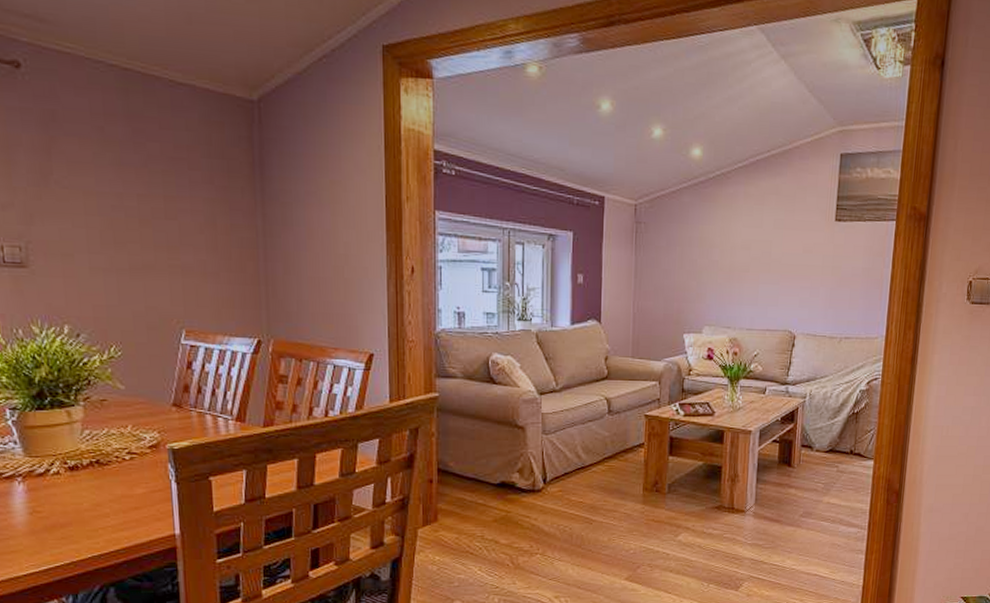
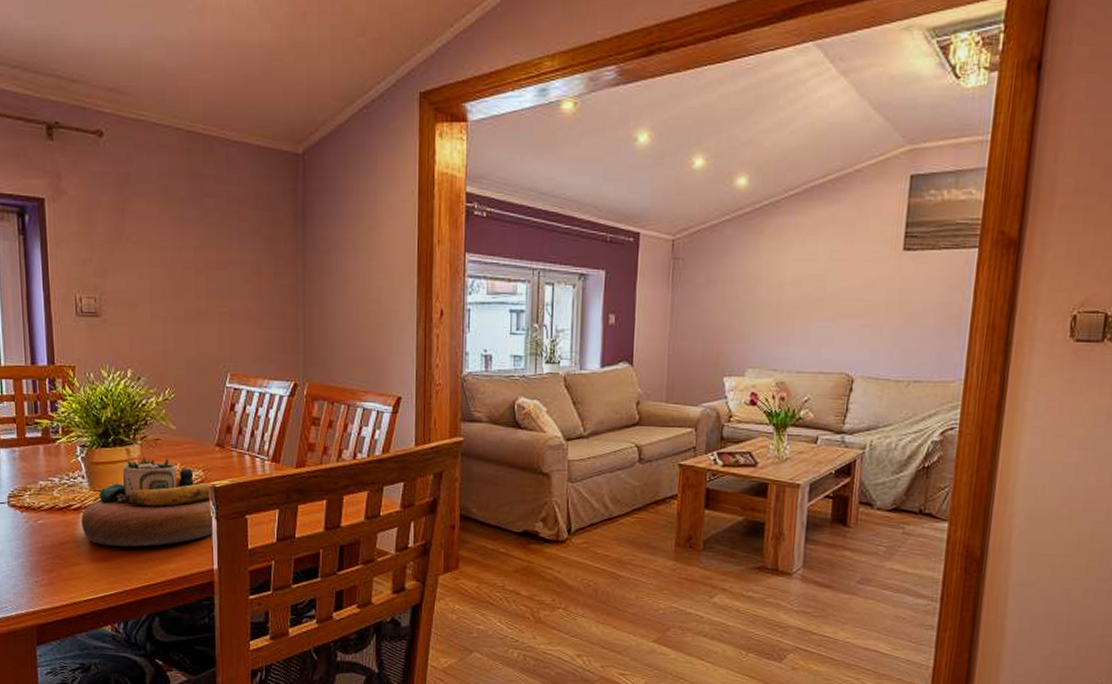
decorative bowl: none [15,418,173,515] -> present [81,456,213,547]

